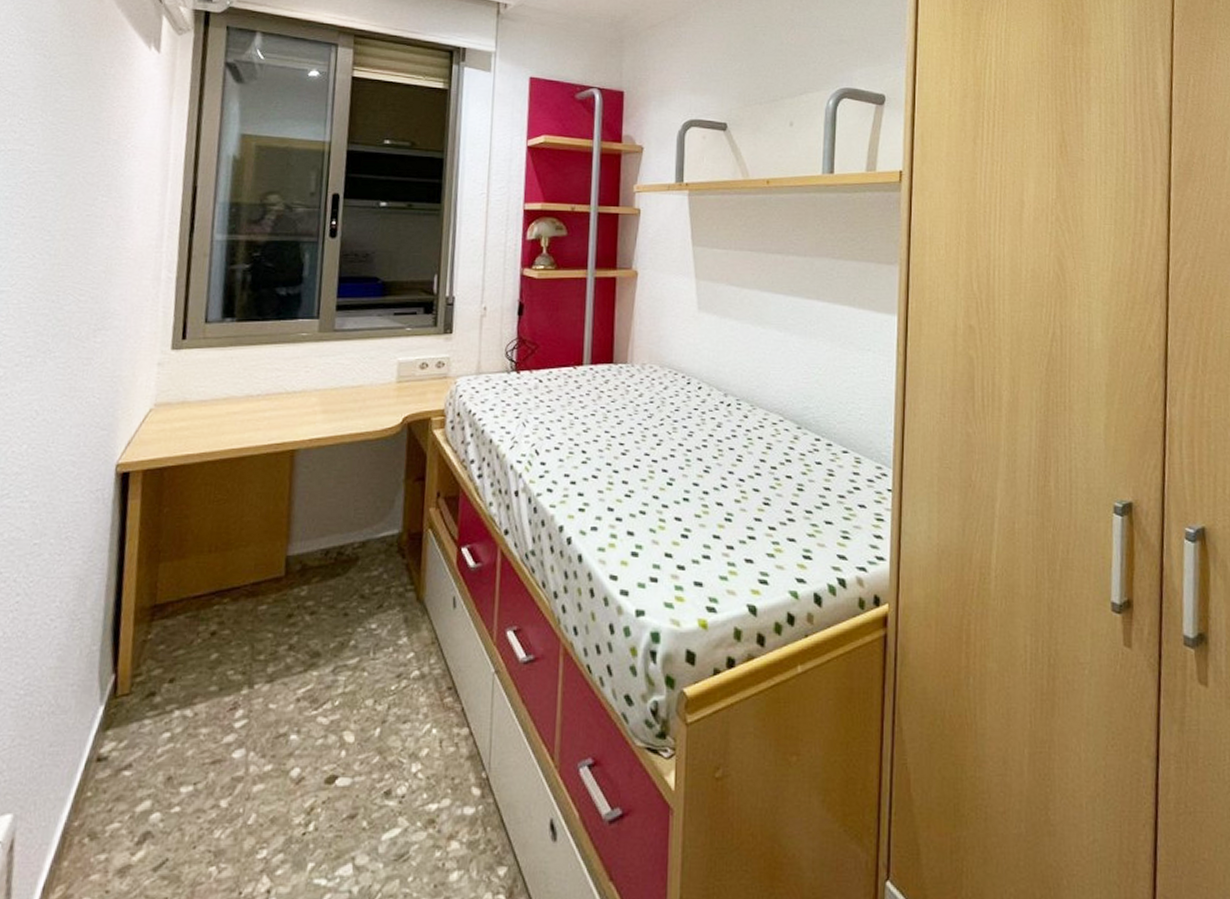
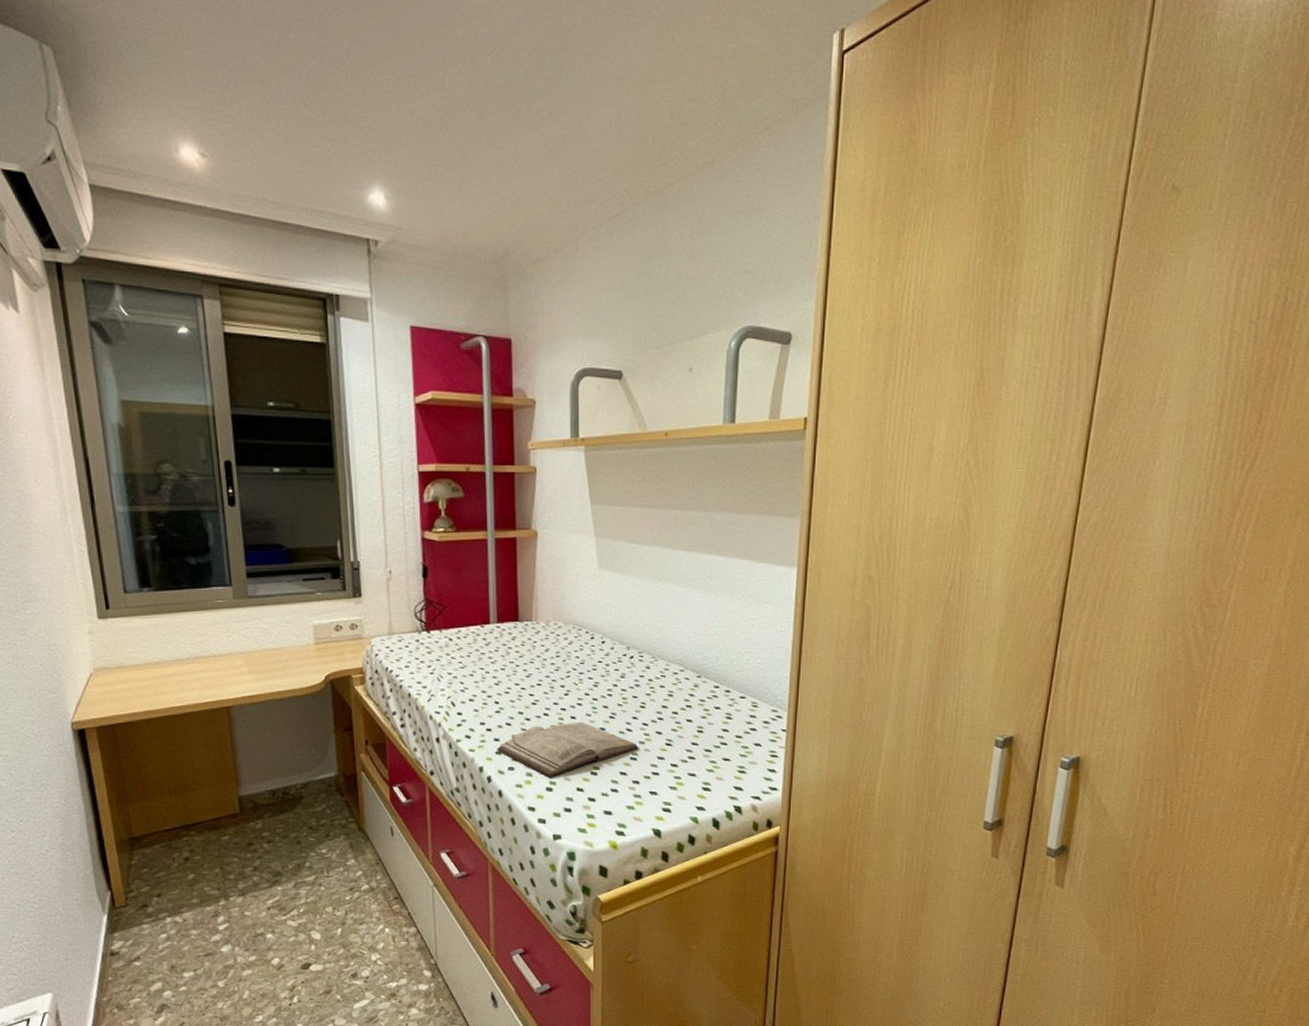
diary: none [580,475,734,541] -> present [497,721,639,778]

